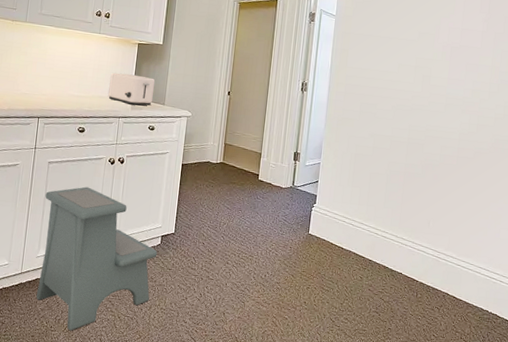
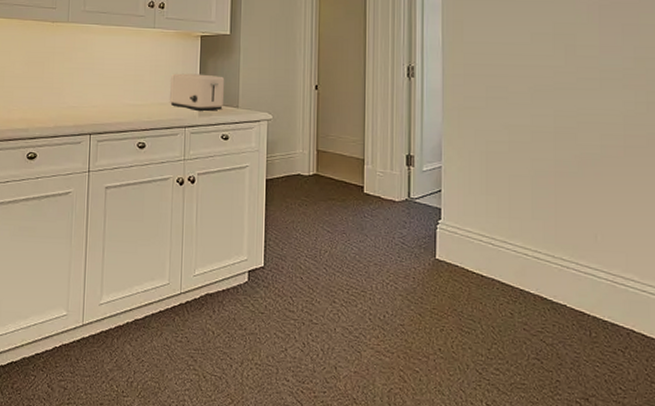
step stool: present [36,187,158,331] -> none [102,214,245,396]

